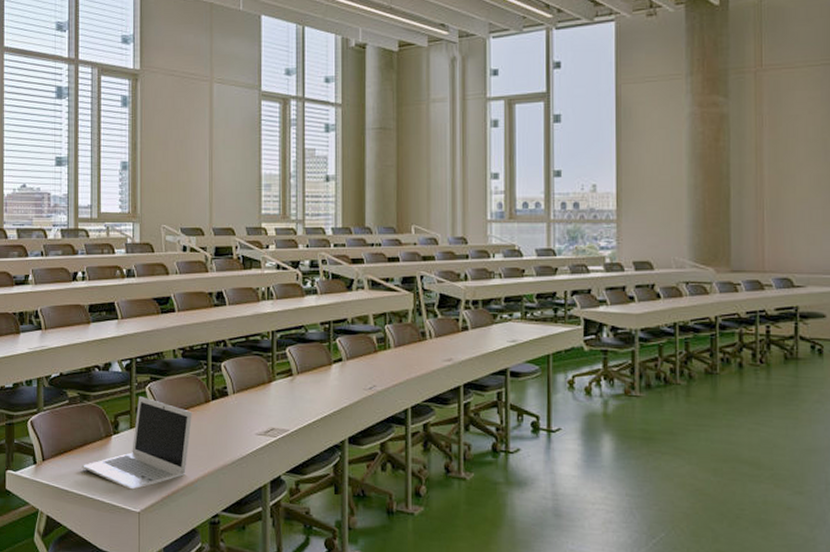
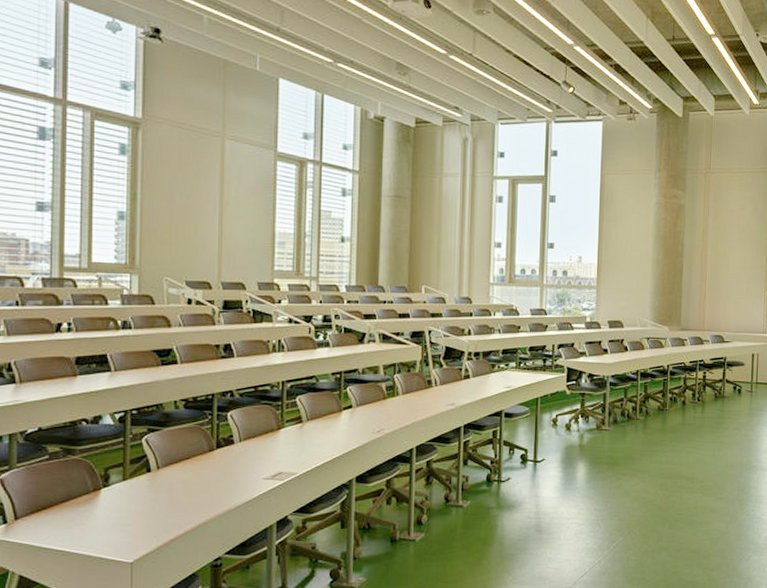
laptop: present [81,396,192,490] -> none [64,448,194,541]

